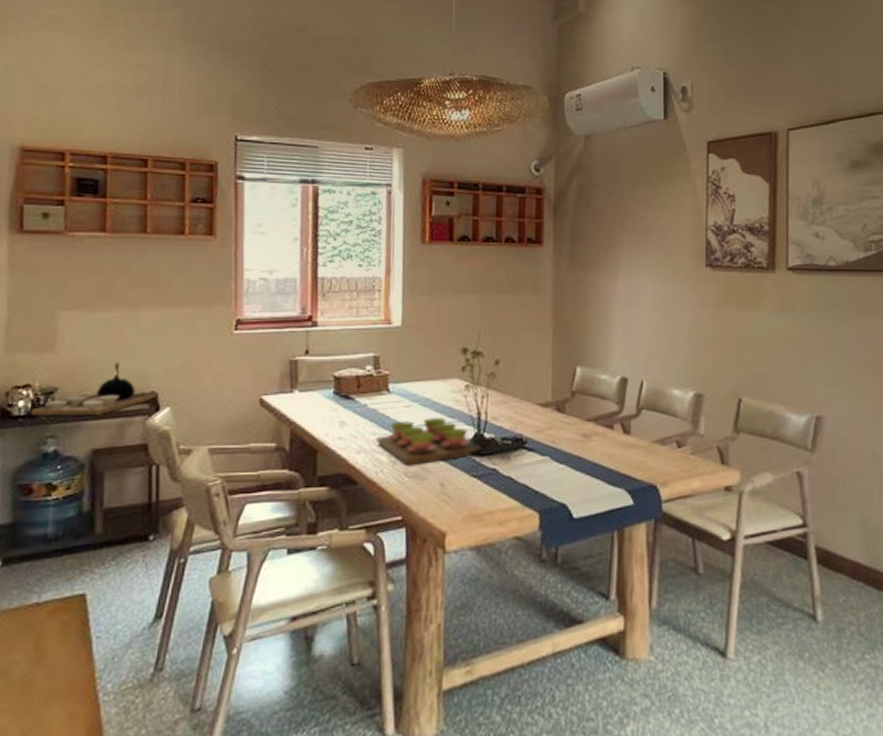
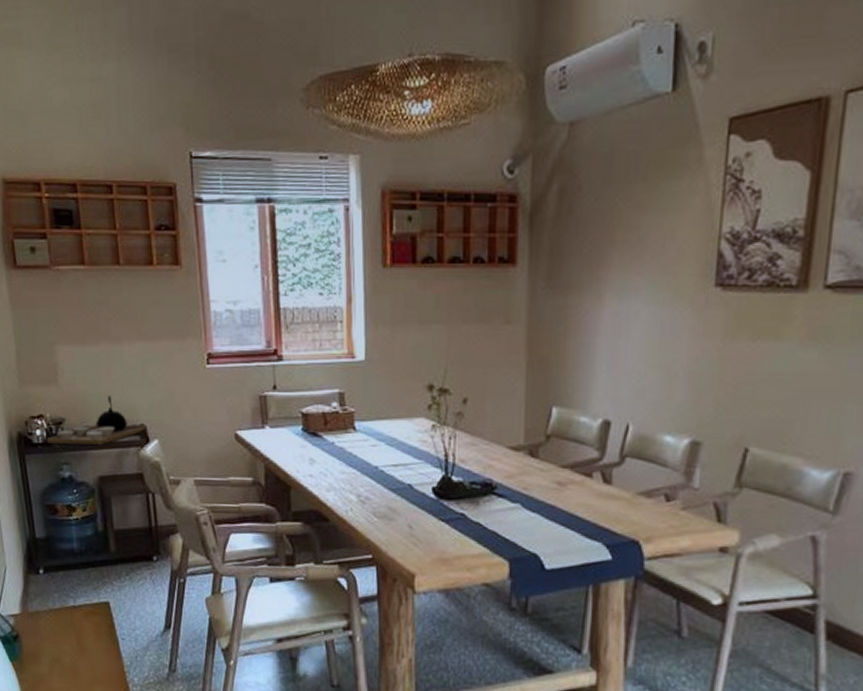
tea set: present [375,418,482,466] -> none [344,458,450,506]

